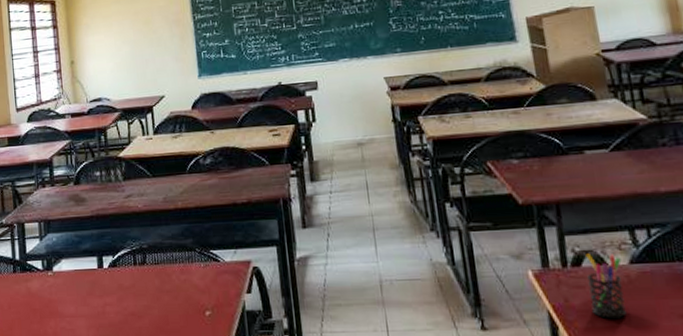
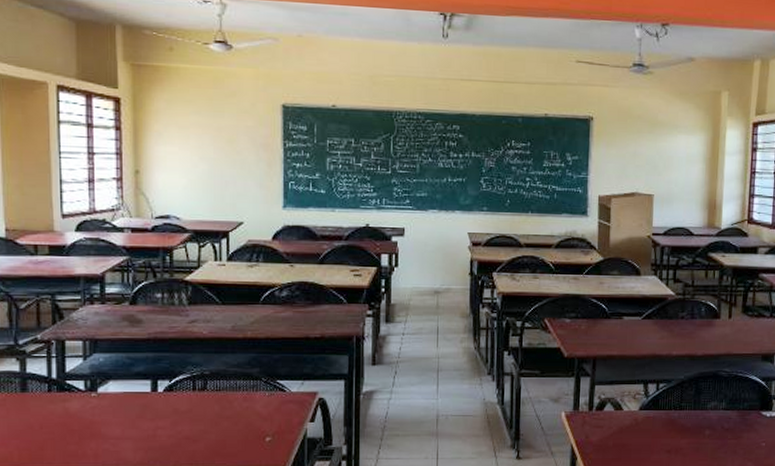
pen holder: present [585,253,626,319] -> none [605,400,634,452]

